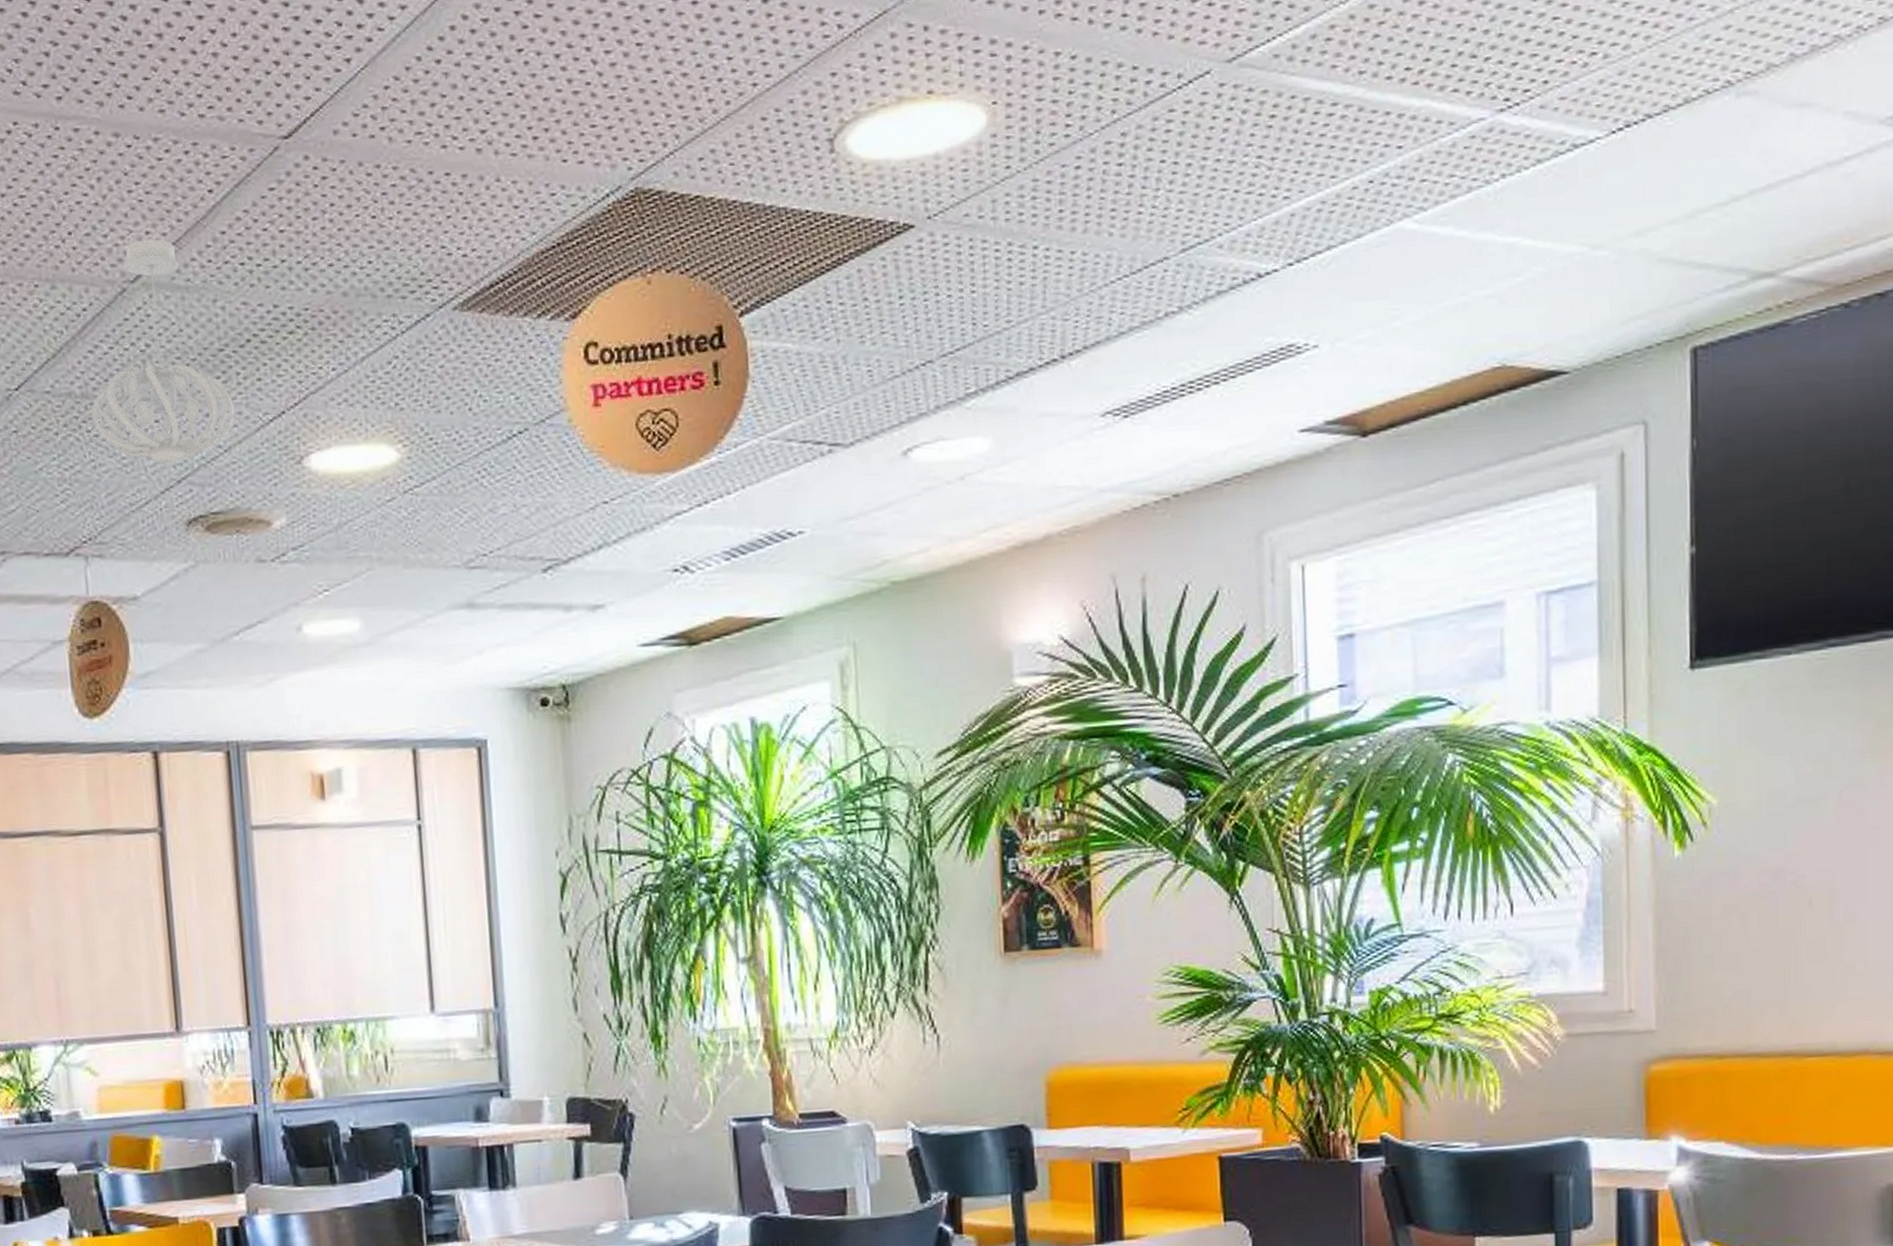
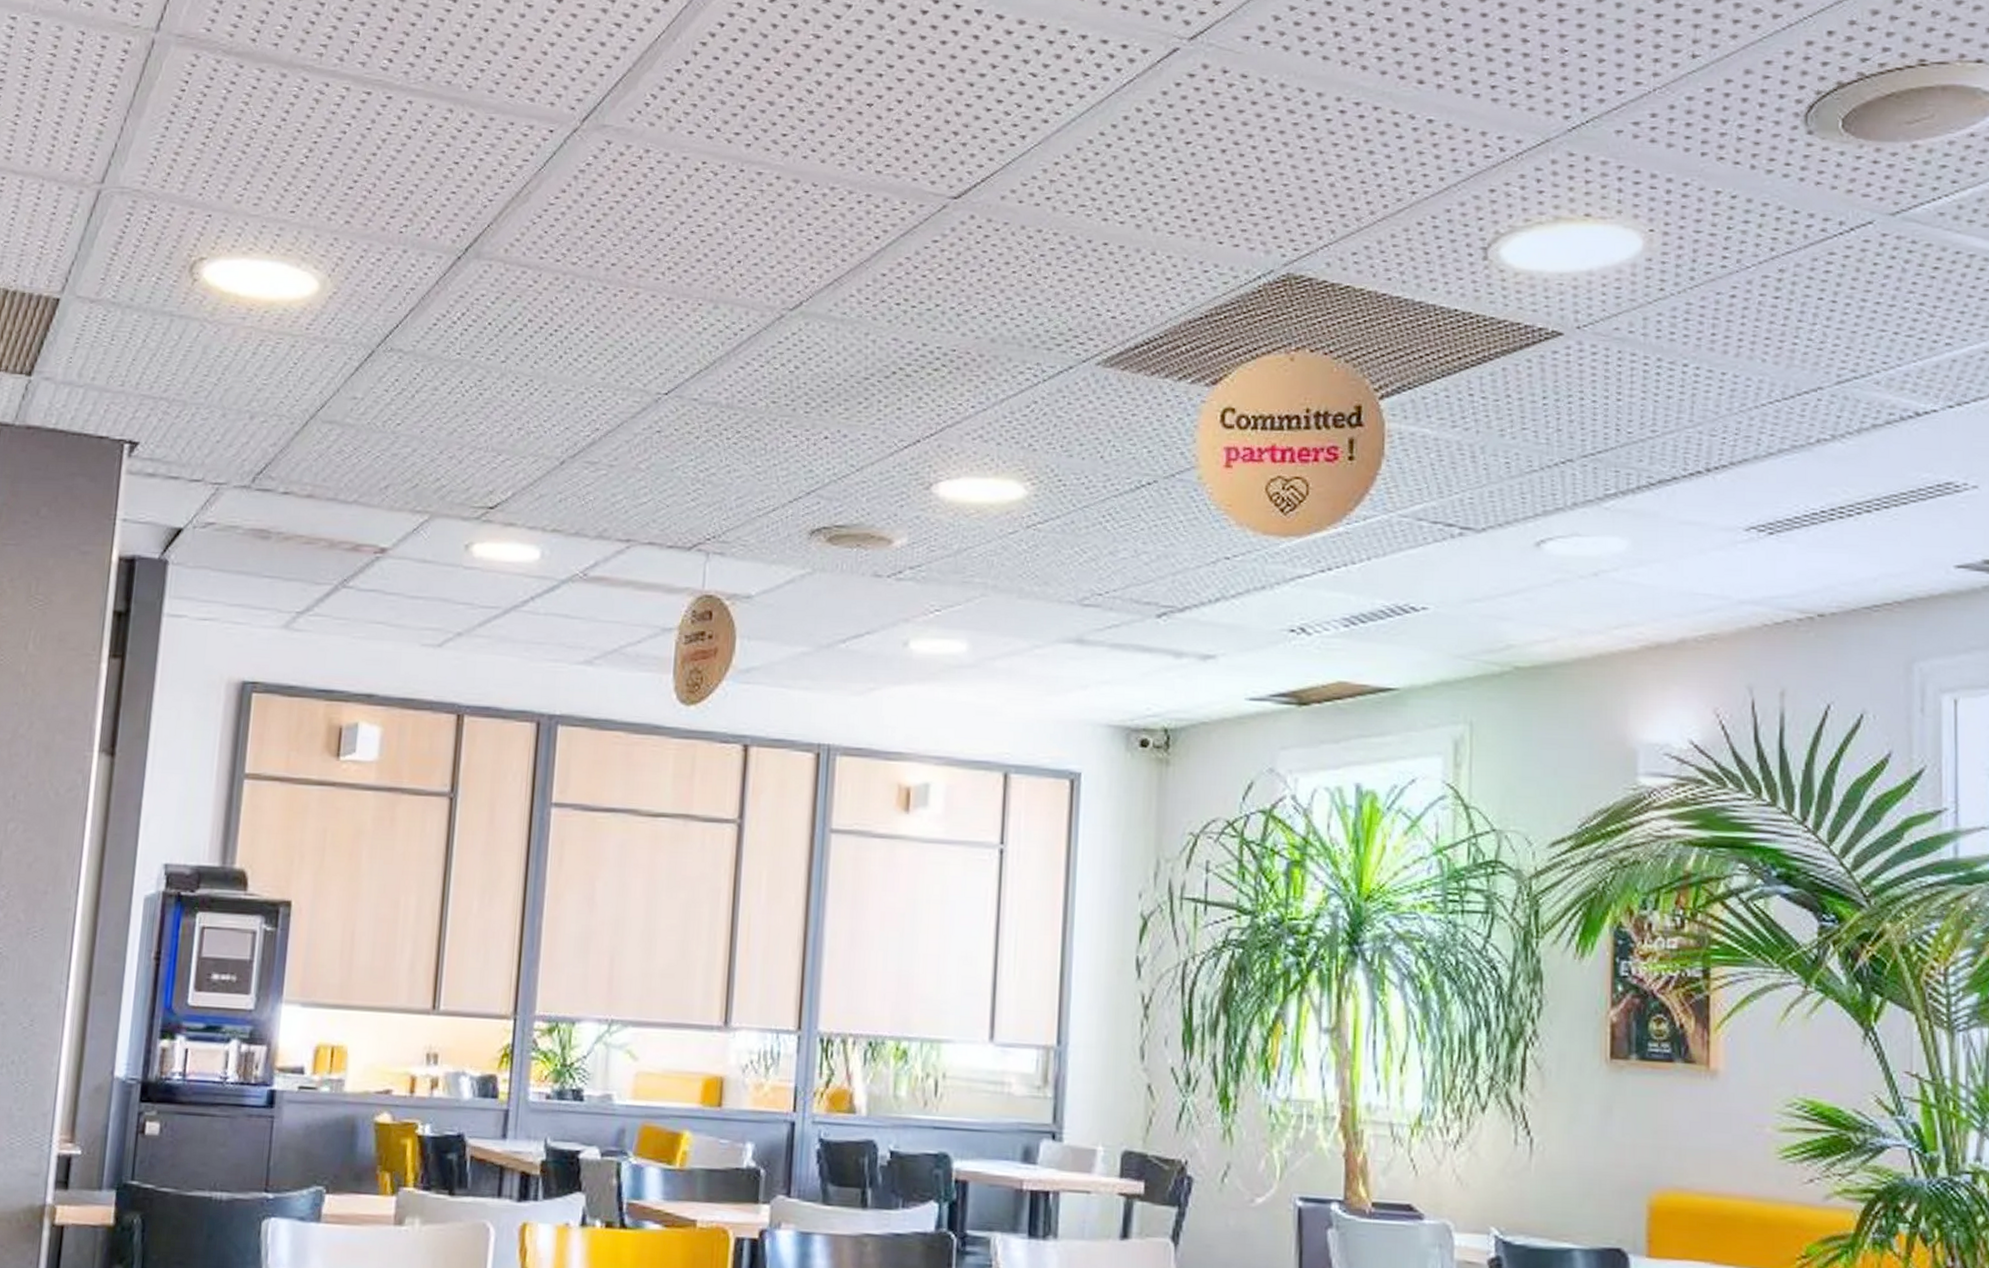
pendant light: present [91,238,235,467] -> none [734,273,872,479]

